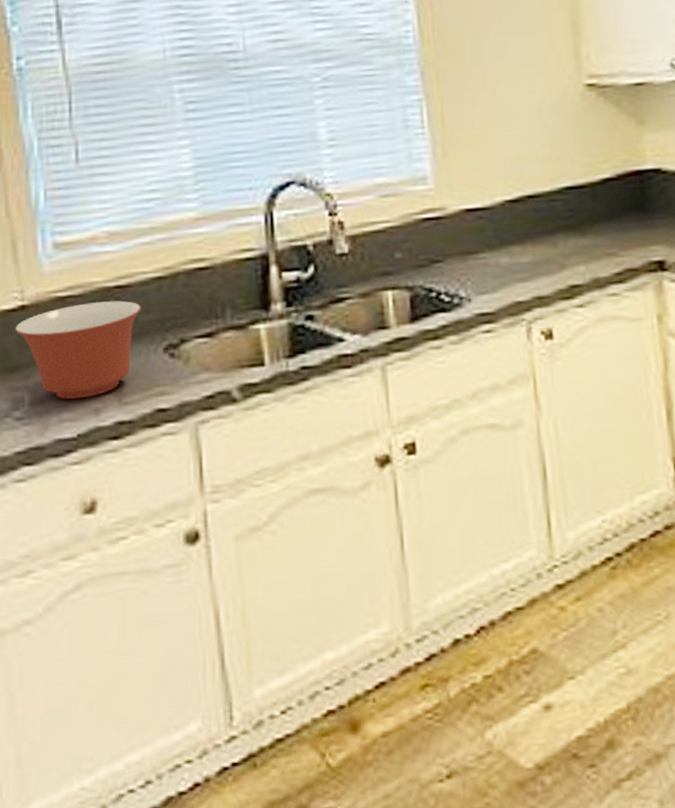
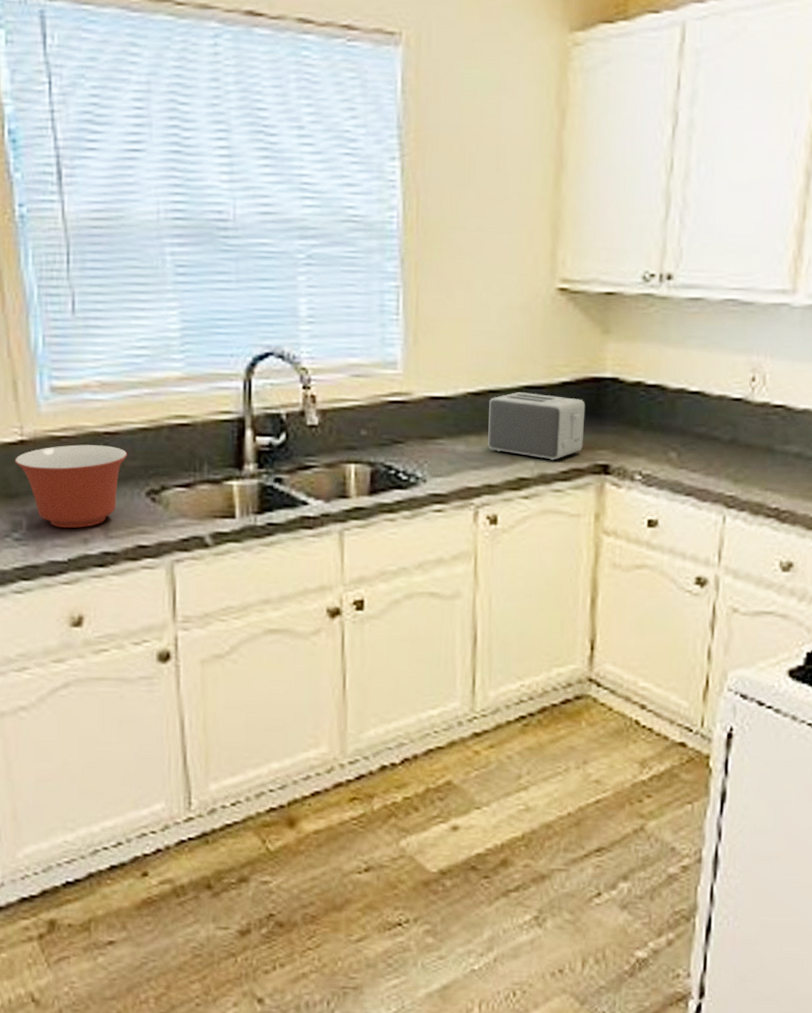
toaster: none [529,193,634,262] -> present [487,392,586,460]

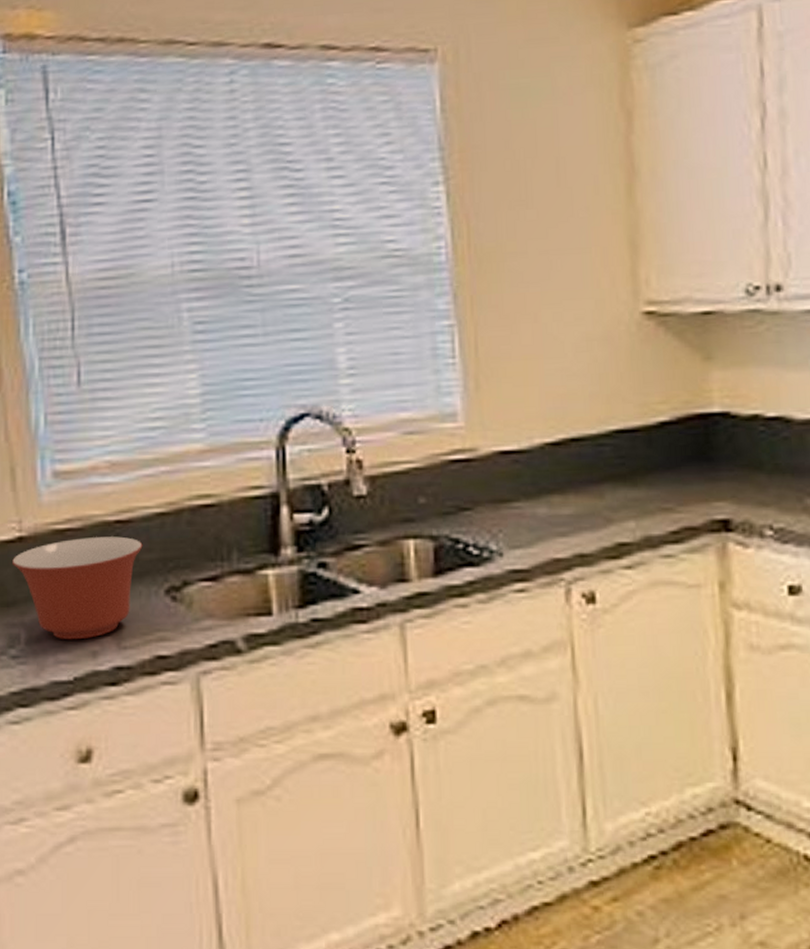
toaster: present [487,392,586,460] -> none [572,438,694,518]

